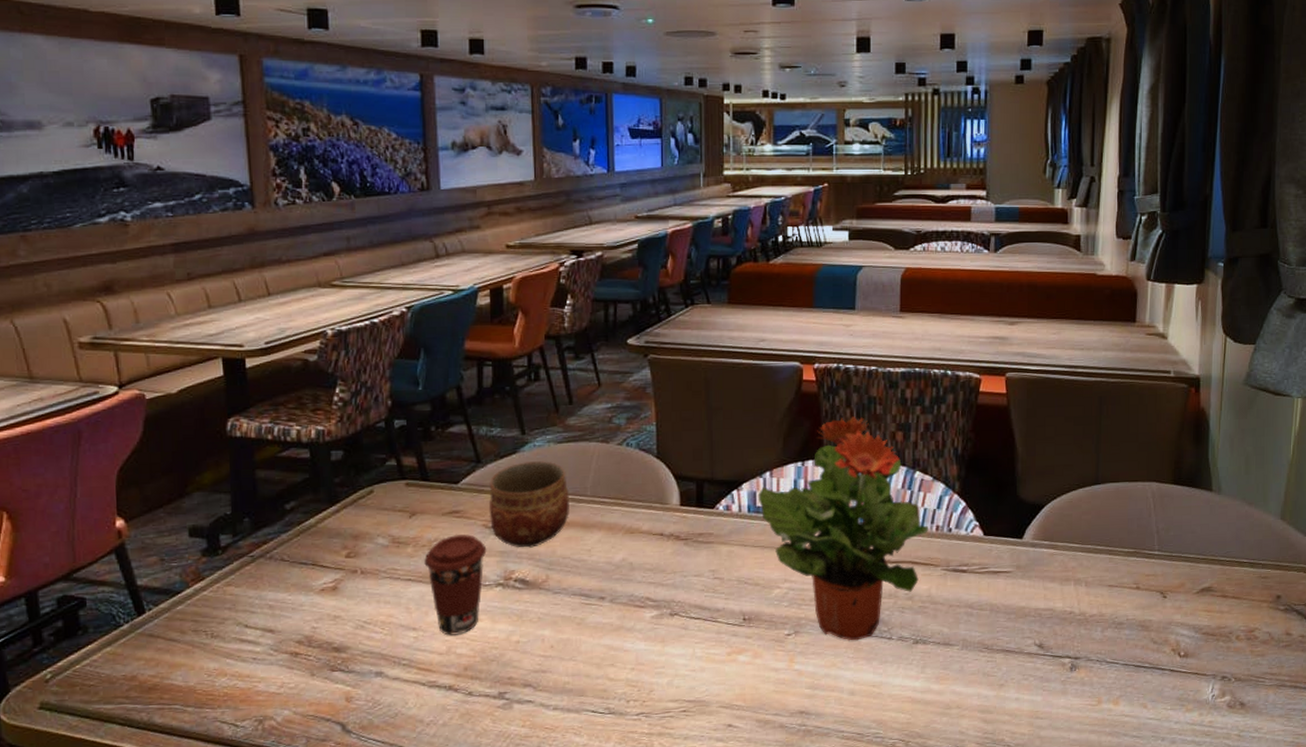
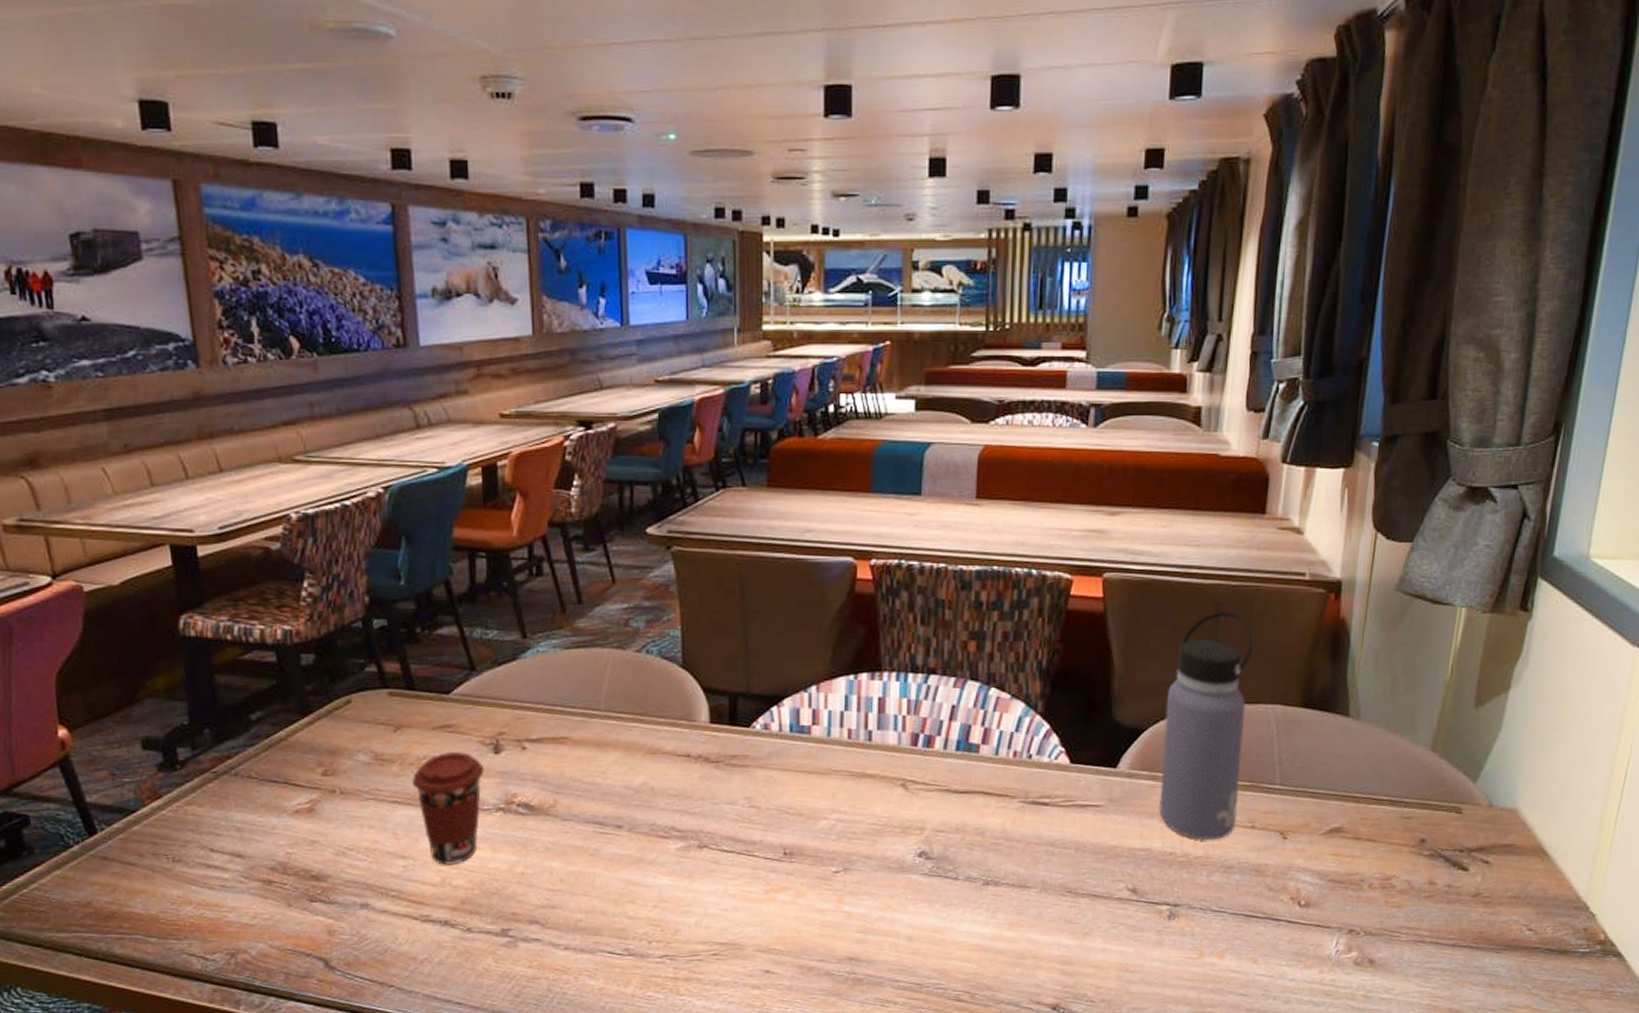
bowl: present [488,461,569,548] -> none [485,669,580,769]
potted plant: present [758,416,928,641] -> none [801,622,1004,881]
water bottle: none [1059,403,1131,601] -> present [1159,610,1254,841]

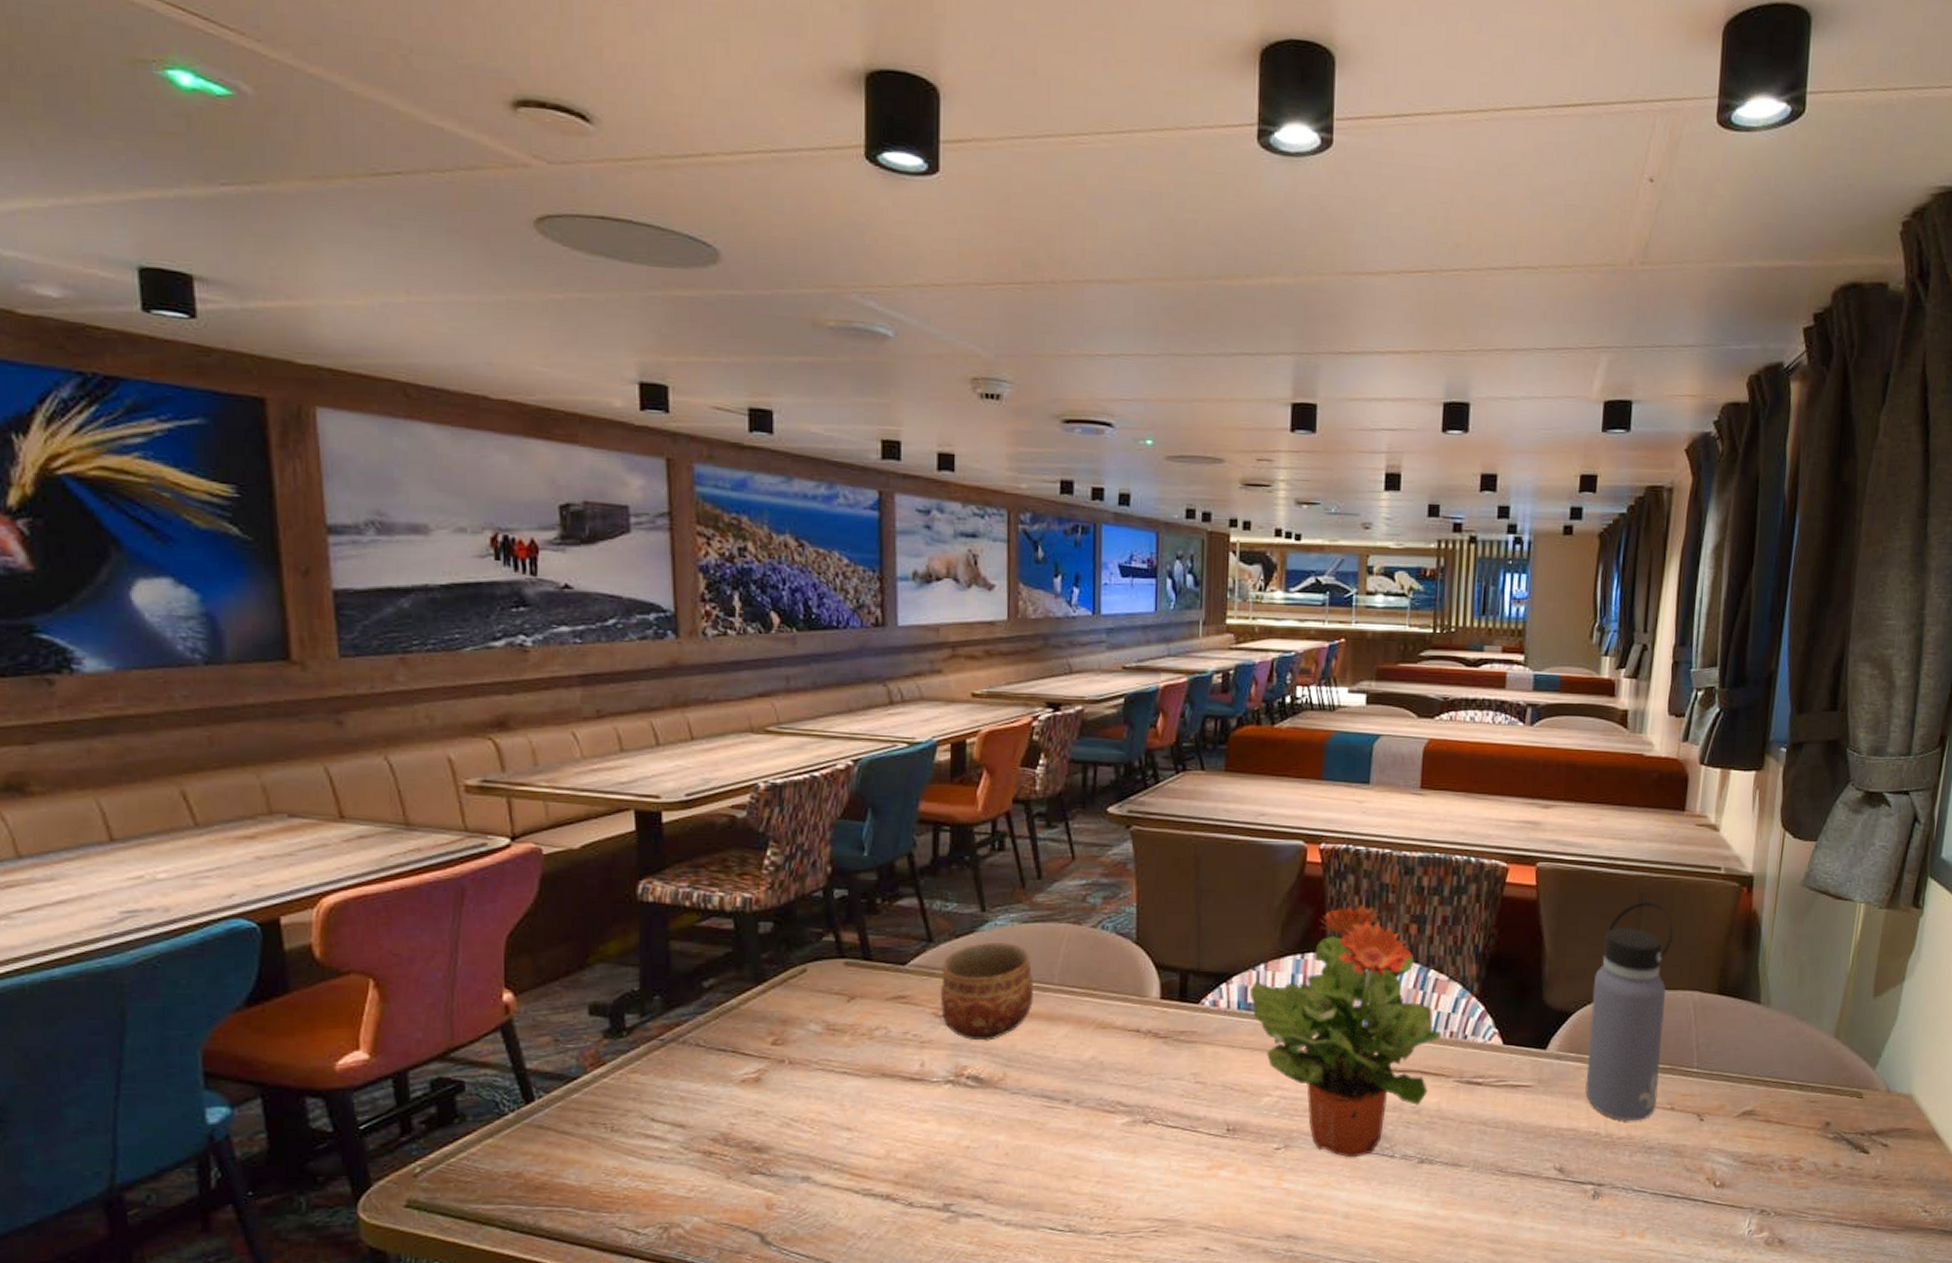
coffee cup: present [412,751,485,865] -> none [863,1022,936,1138]
bowl: none [485,669,580,769] -> present [940,943,1033,1041]
potted plant: none [801,622,1004,881] -> present [1249,905,1441,1158]

